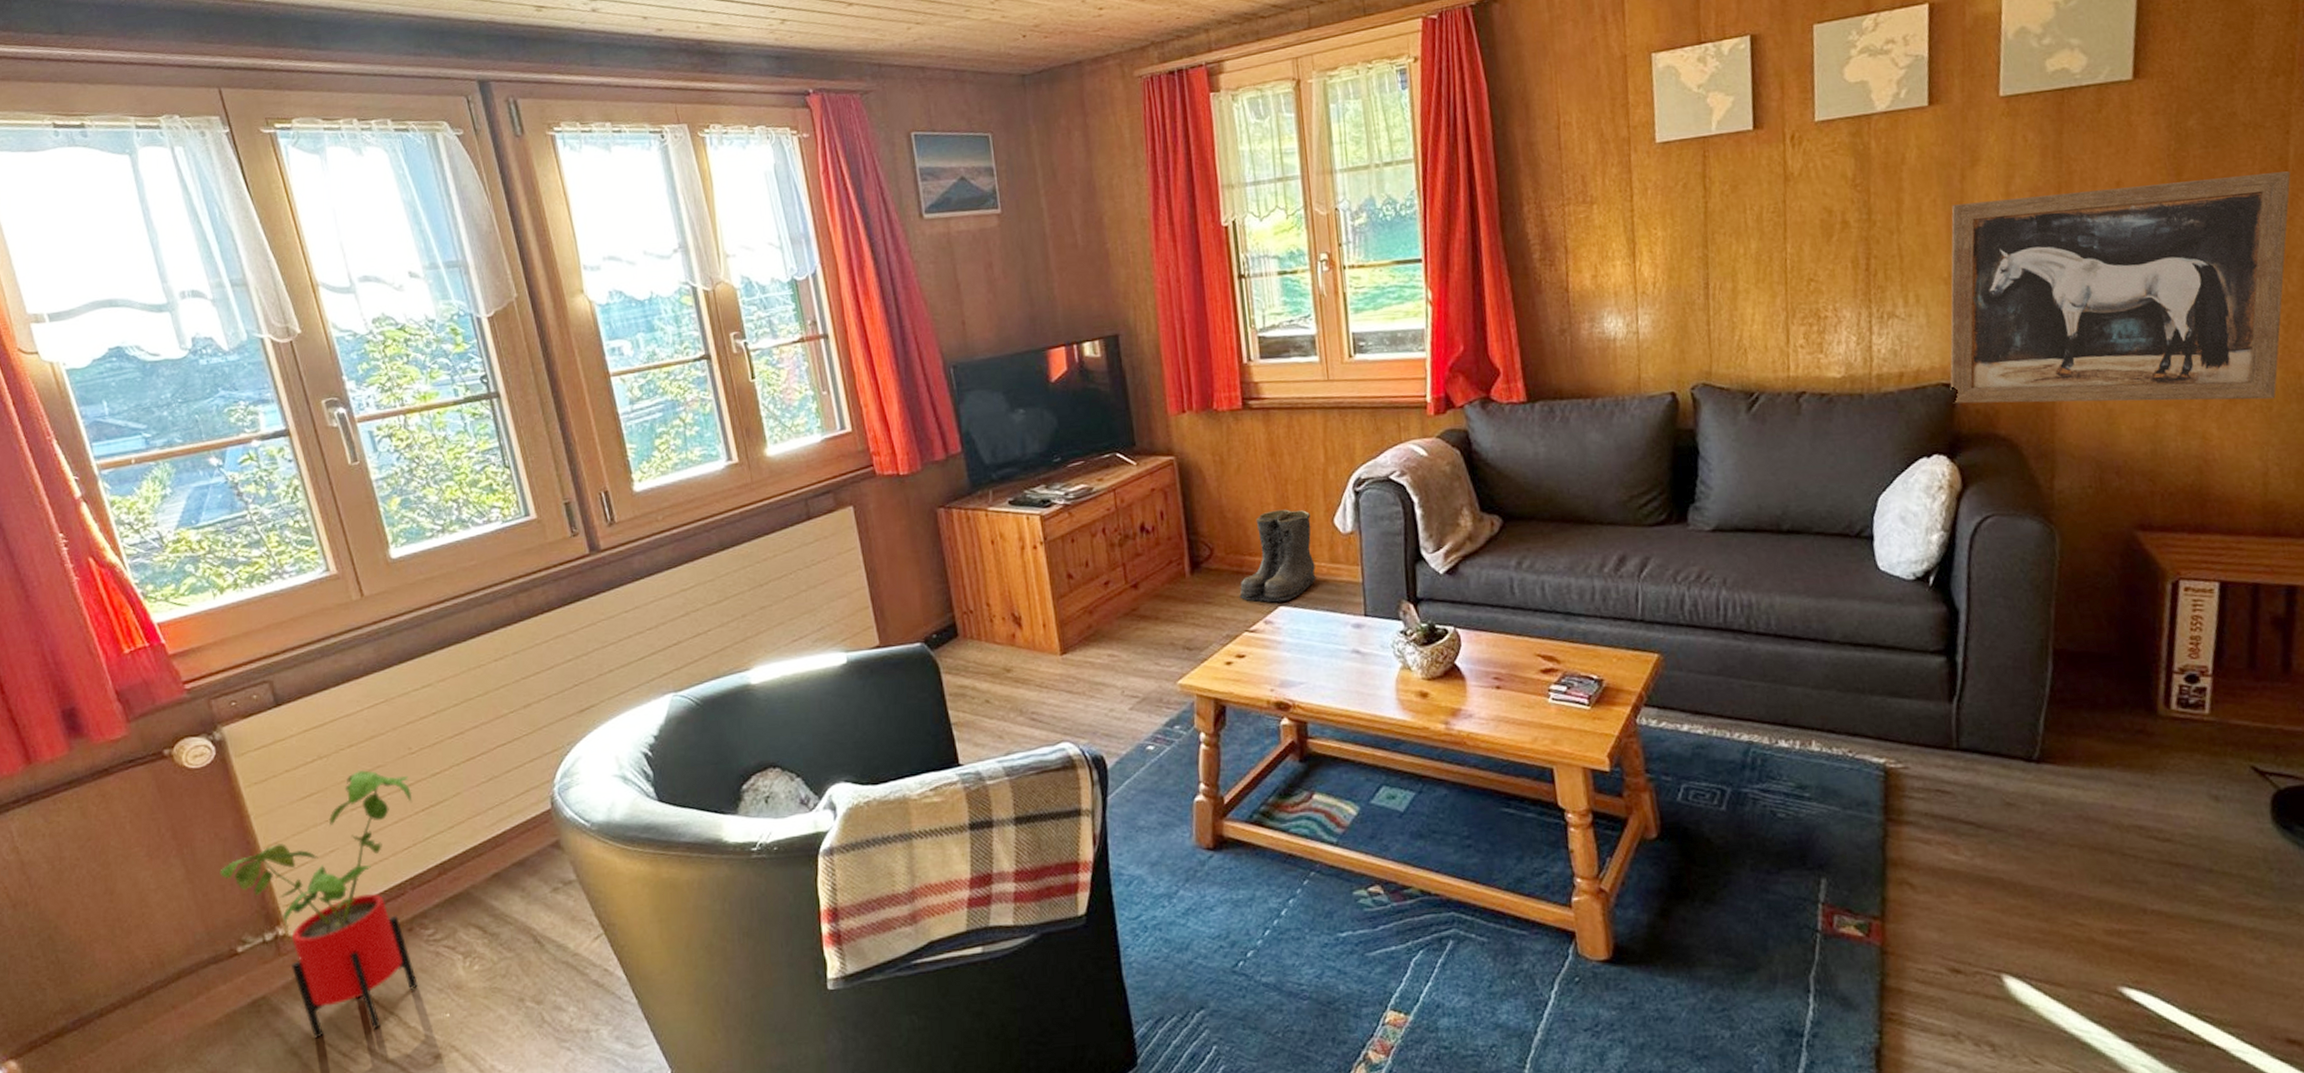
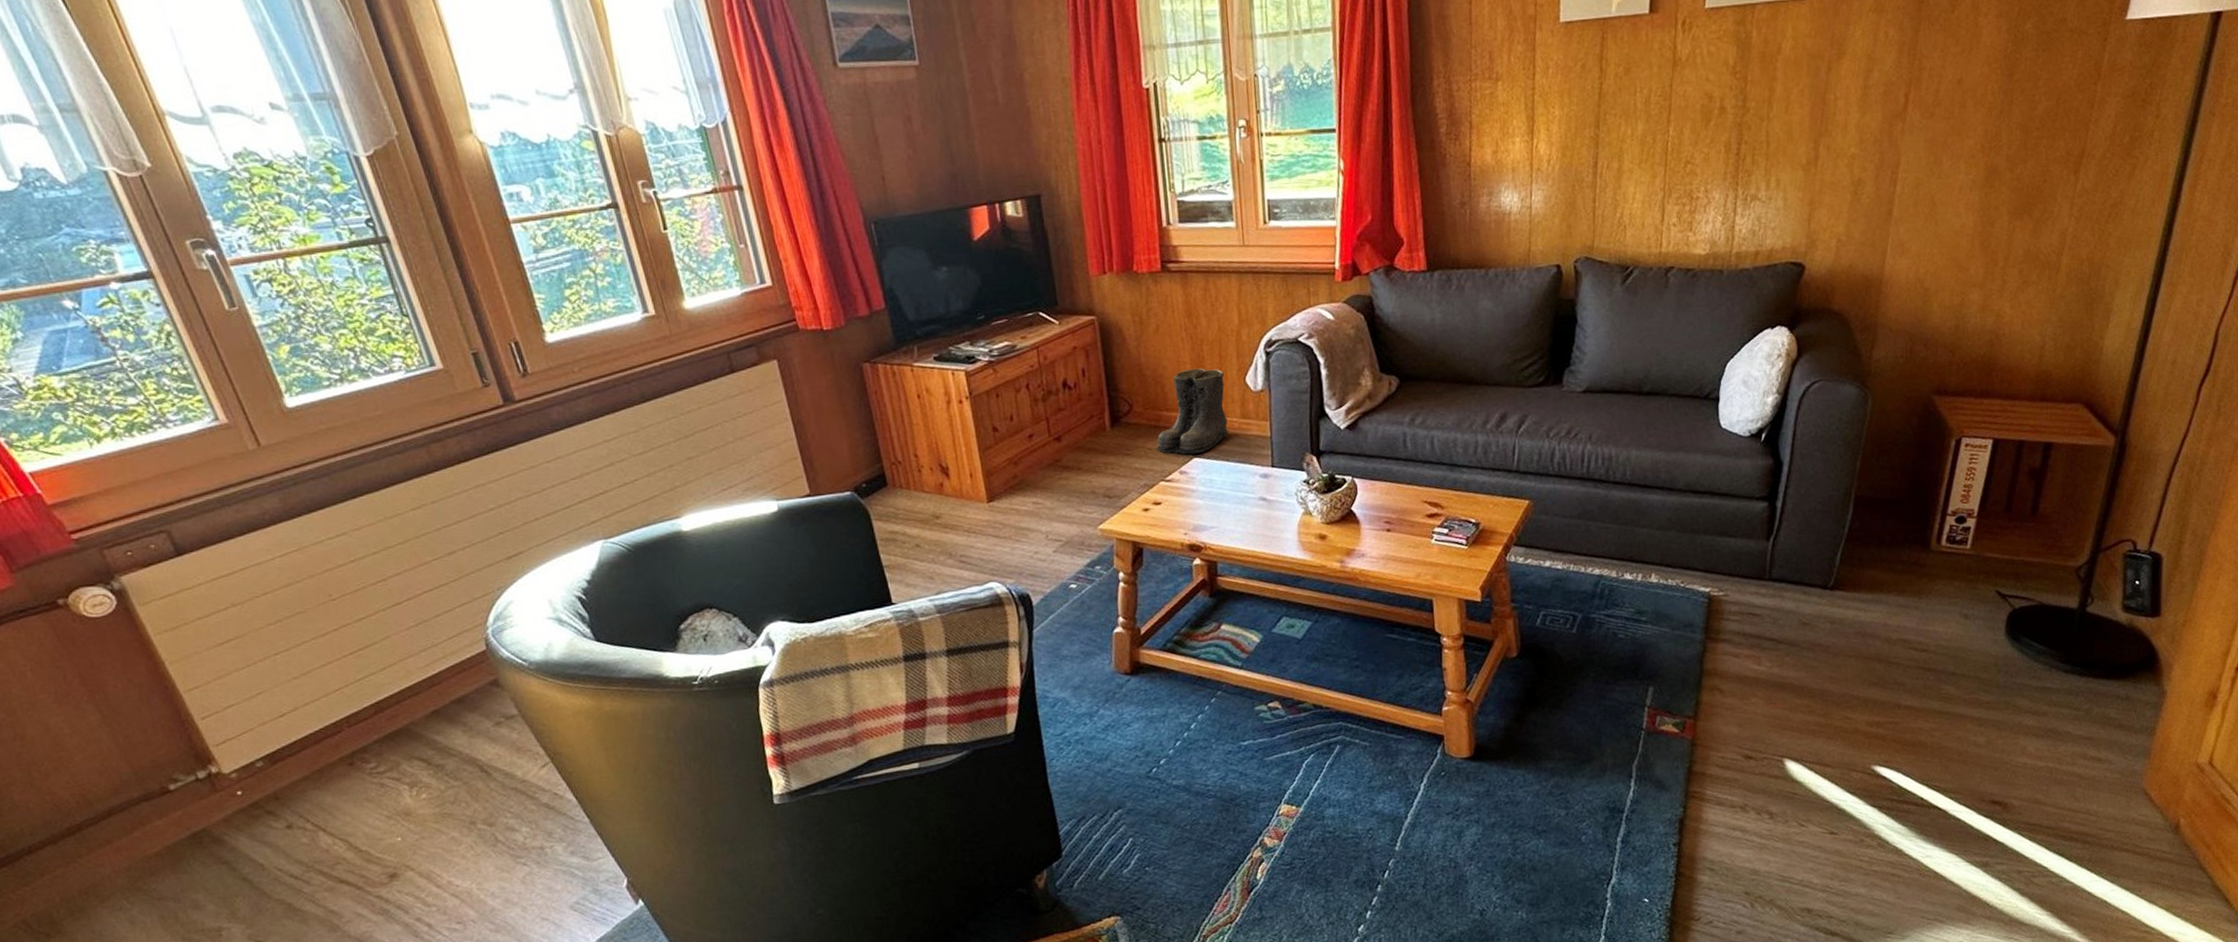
house plant: present [220,769,418,1039] -> none [139,615,365,865]
wall art: present [1950,171,2291,404] -> none [1797,76,2102,283]

